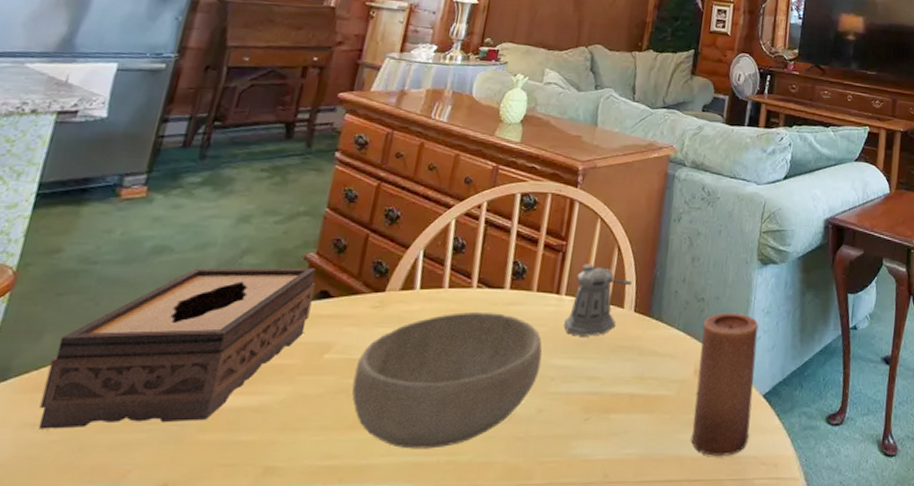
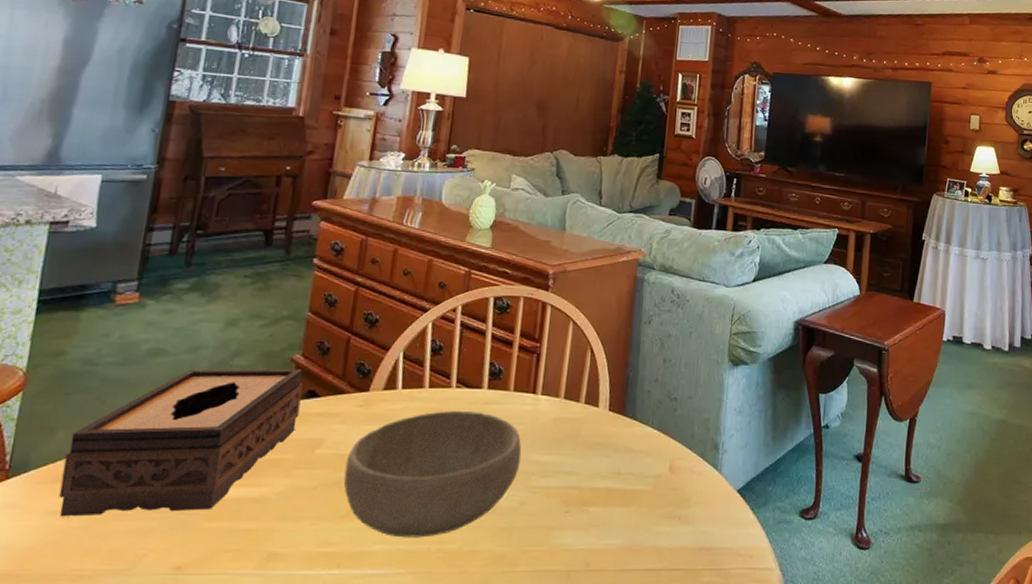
pepper shaker: present [564,264,632,336] -> none [541,365,605,434]
candle: present [690,312,759,456] -> none [668,411,731,547]

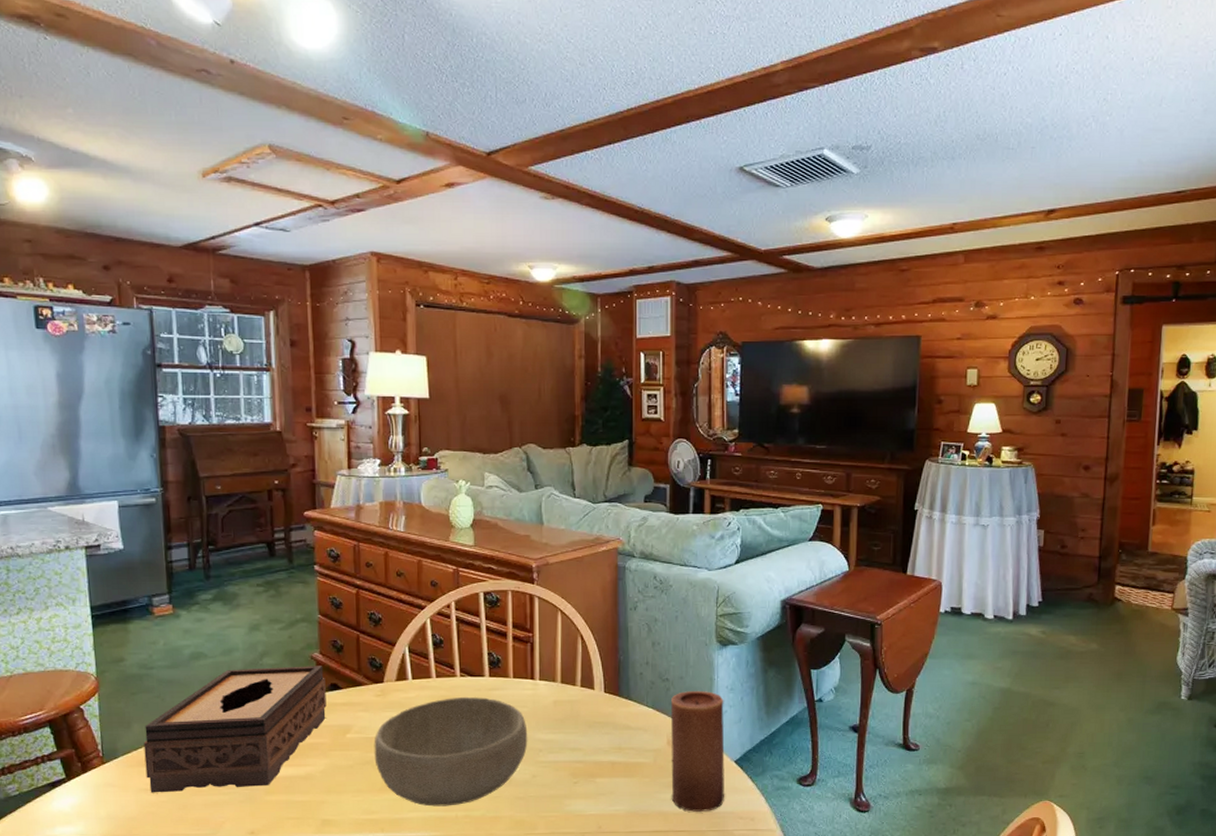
candle: none [668,411,731,547] -> present [671,690,725,812]

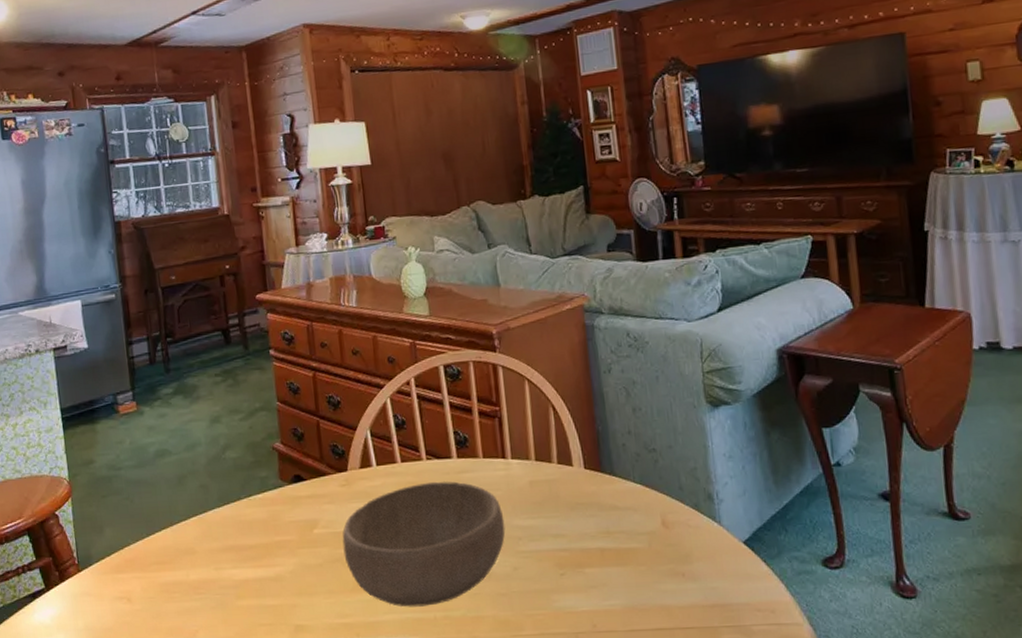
tissue box: present [143,666,327,793] -> none [115,456,292,602]
candle: present [671,690,725,812] -> none [661,460,736,604]

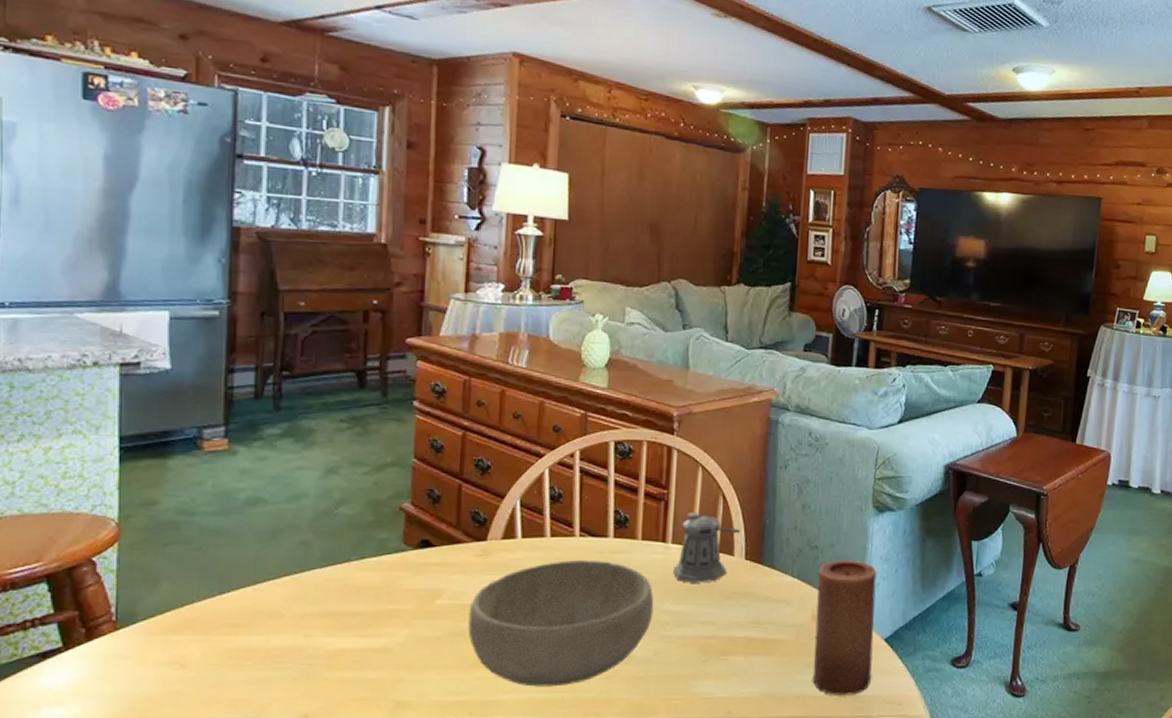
pepper shaker: none [517,426,575,497] -> present [673,512,740,583]
candle: none [661,460,736,604] -> present [812,560,877,695]

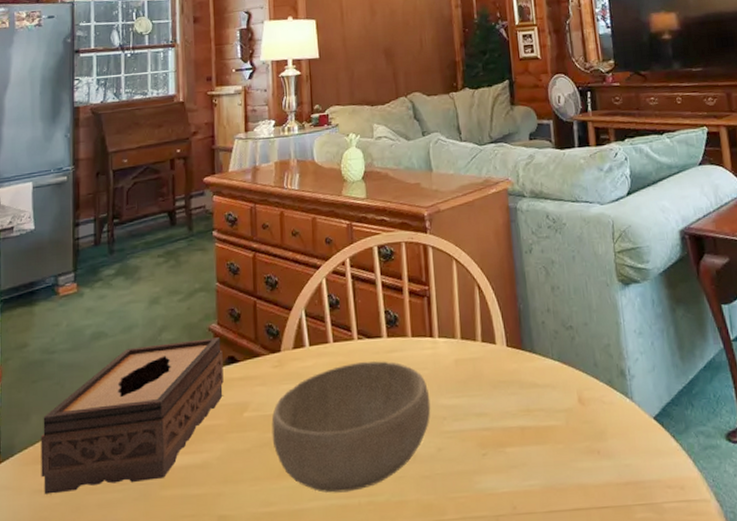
tissue box: none [172,518,415,667] -> present [41,337,224,495]
pepper shaker: present [673,512,740,583] -> none [443,305,498,376]
candle: present [812,560,877,695] -> none [577,337,648,482]

